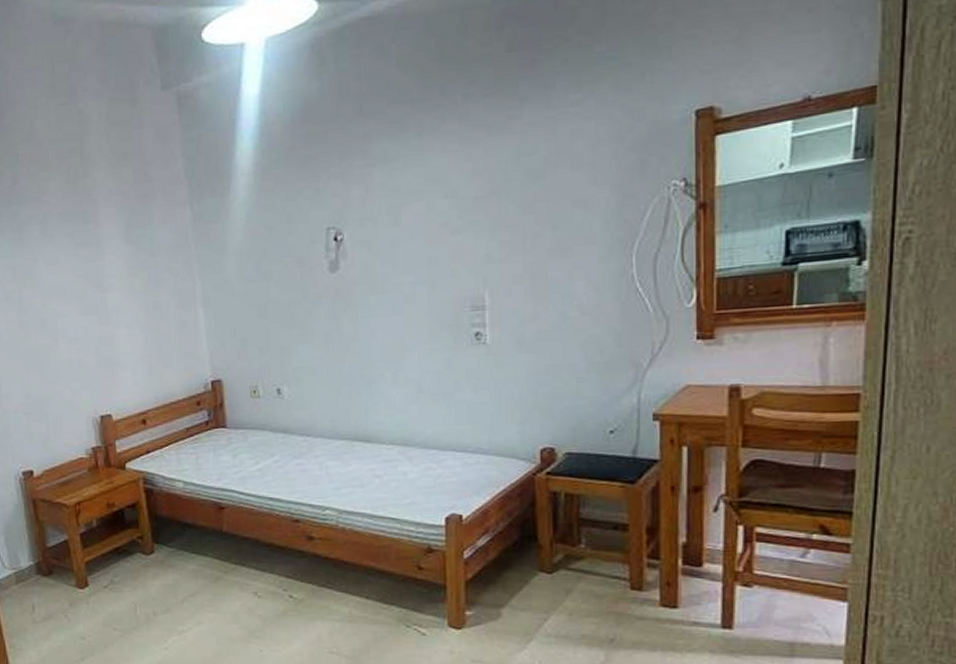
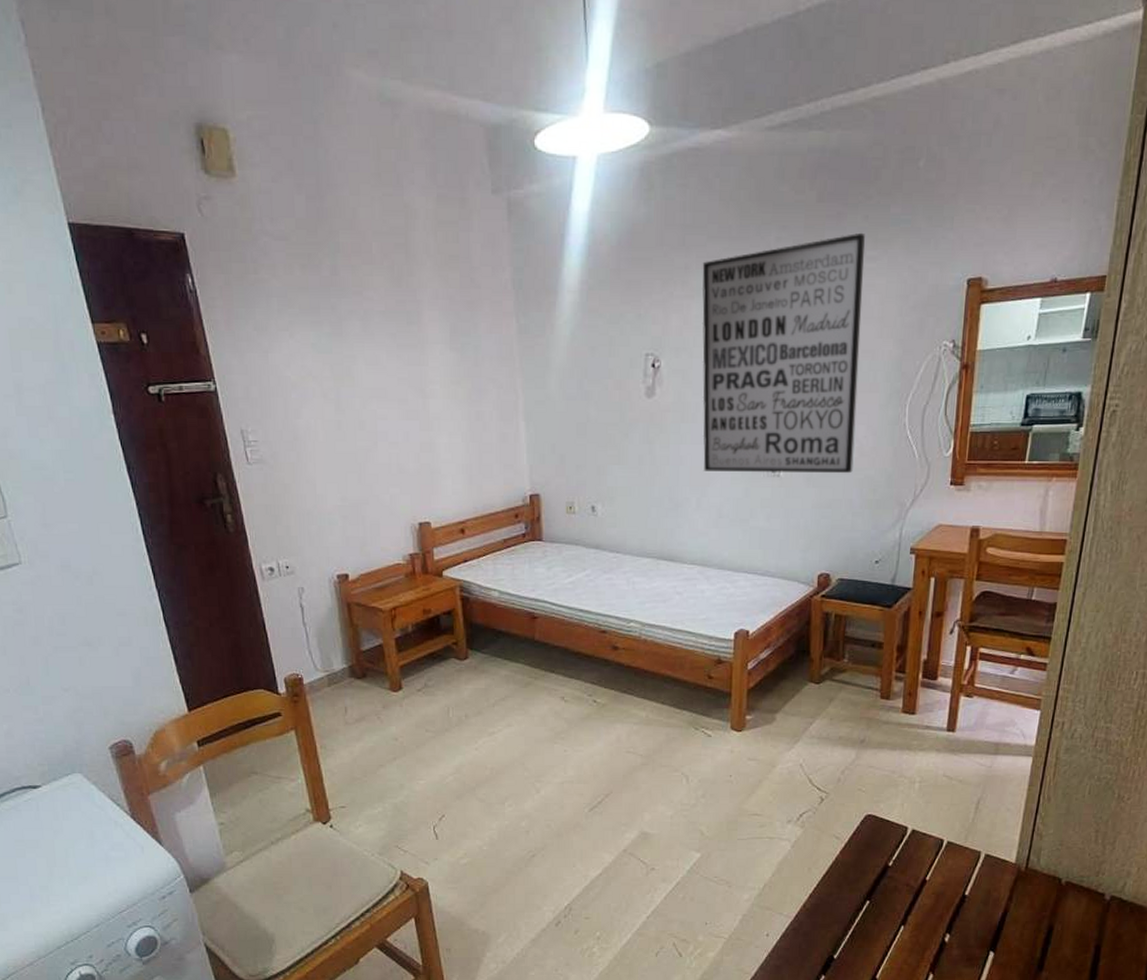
wall art: none [382,76,573,344] -> present [702,232,865,474]

